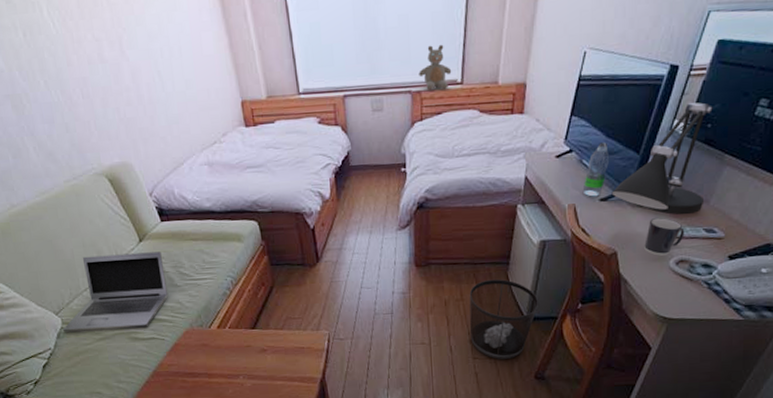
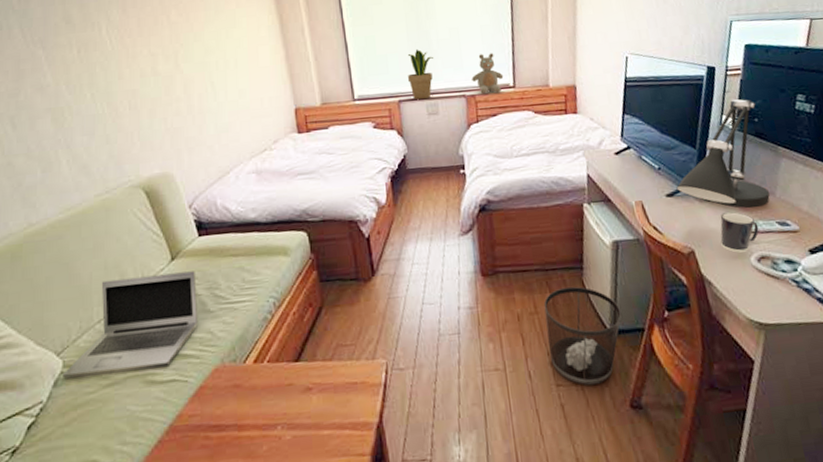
potted plant: none [353,38,380,95] -> present [407,49,433,100]
bottle: present [582,142,610,197] -> none [647,138,669,193]

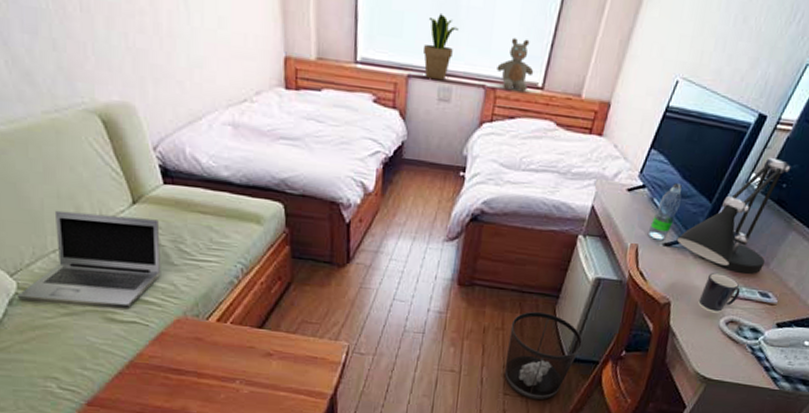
bottle: none [647,138,669,193] -> present [648,183,682,240]

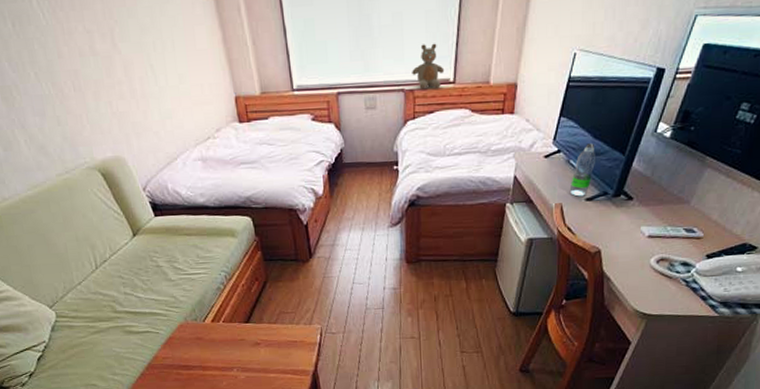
laptop: present [18,210,160,308] -> none [57,246,162,325]
potted plant: present [424,12,458,80] -> none [347,35,374,93]
waste bin: present [504,311,583,400] -> none [458,275,526,354]
desk lamp: present [676,157,791,275] -> none [597,105,696,216]
mug: present [698,273,741,313] -> none [627,217,666,254]

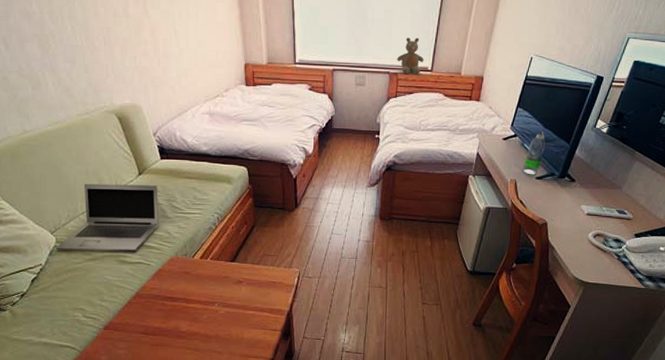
laptop: none [57,246,162,325] -> present [56,183,158,252]

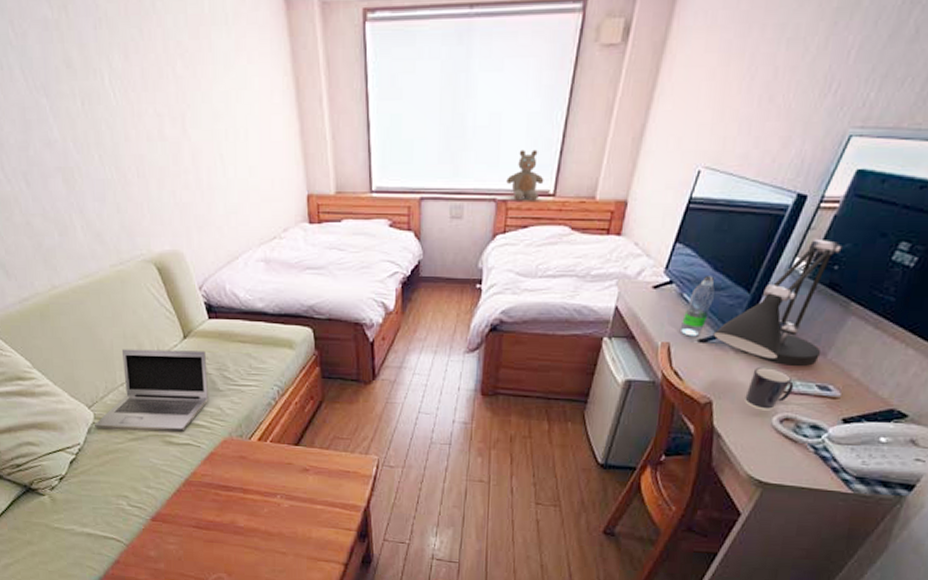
desk lamp: none [546,107,628,197] -> present [713,238,842,367]
mug: none [569,198,602,229] -> present [744,368,794,411]

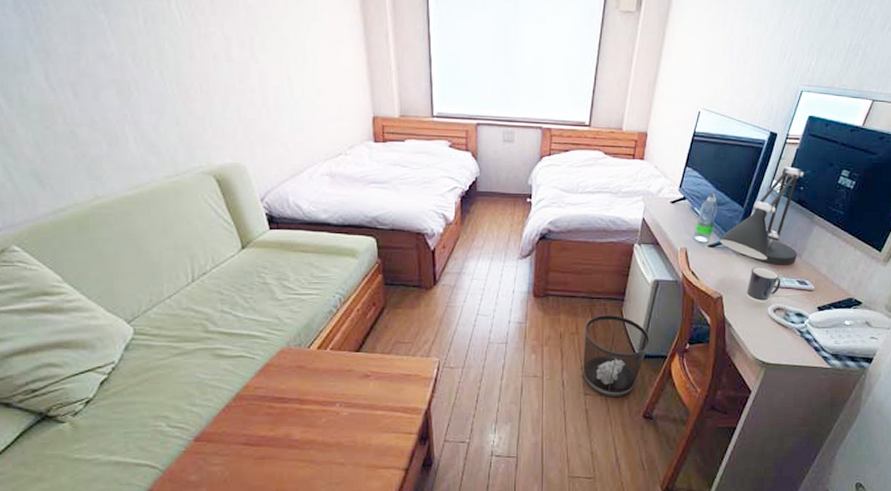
laptop: present [95,349,208,432] -> none [134,260,266,344]
teddy bear: present [506,149,544,201] -> none [550,88,581,130]
waste bin: none [534,417,617,510] -> present [582,314,651,398]

